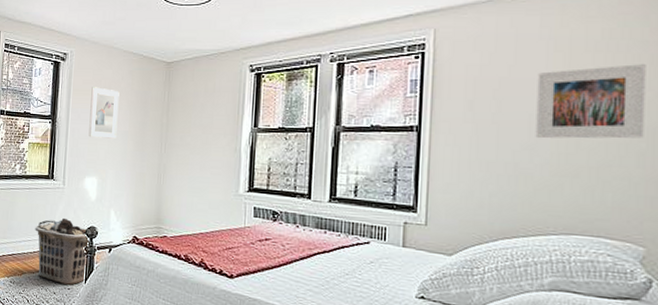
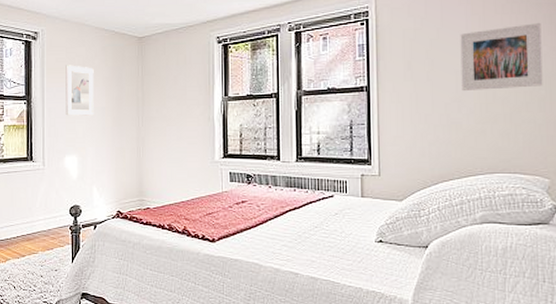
clothes hamper: present [35,217,90,286] -> none [17,199,74,267]

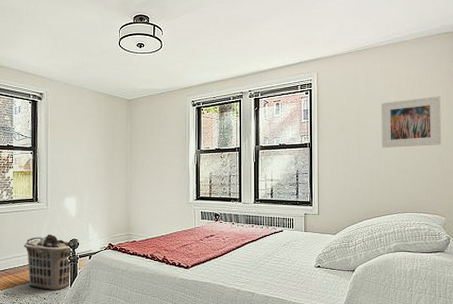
clothes hamper: none [17,199,74,267] -> present [24,234,73,291]
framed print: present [66,65,94,116] -> none [66,121,90,164]

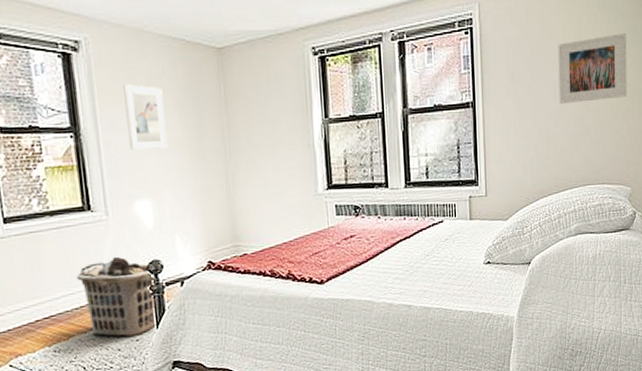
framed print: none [66,121,90,164] -> present [123,84,168,151]

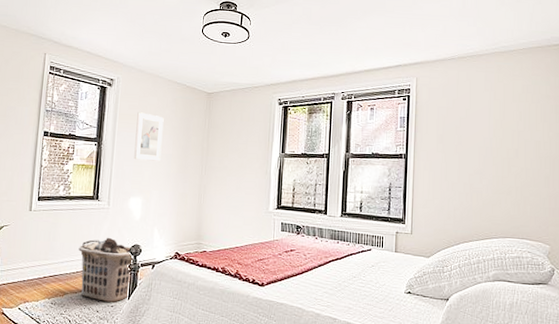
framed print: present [558,33,627,105] -> none [483,112,549,166]

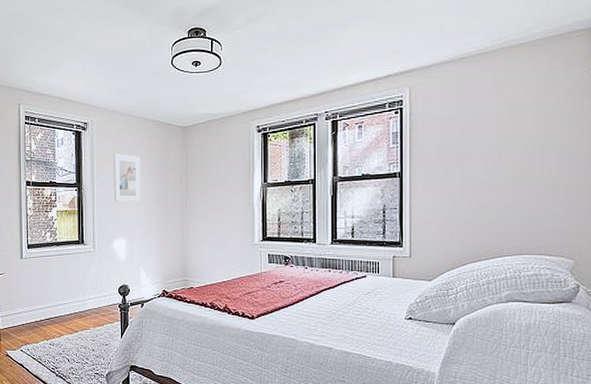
clothes hamper: present [78,237,134,303] -> none [70,279,123,342]

